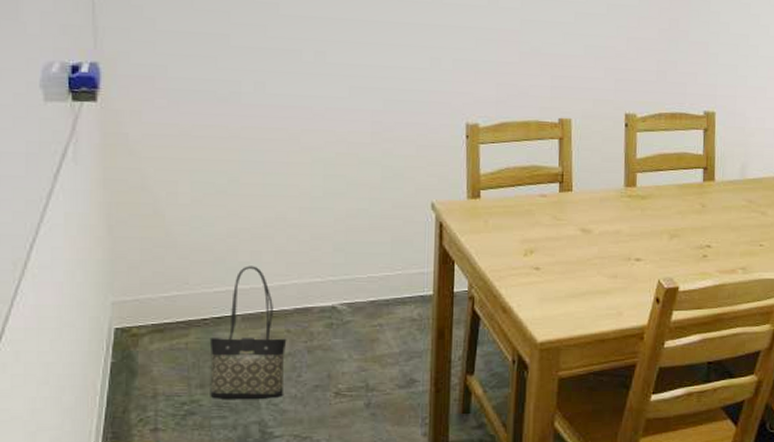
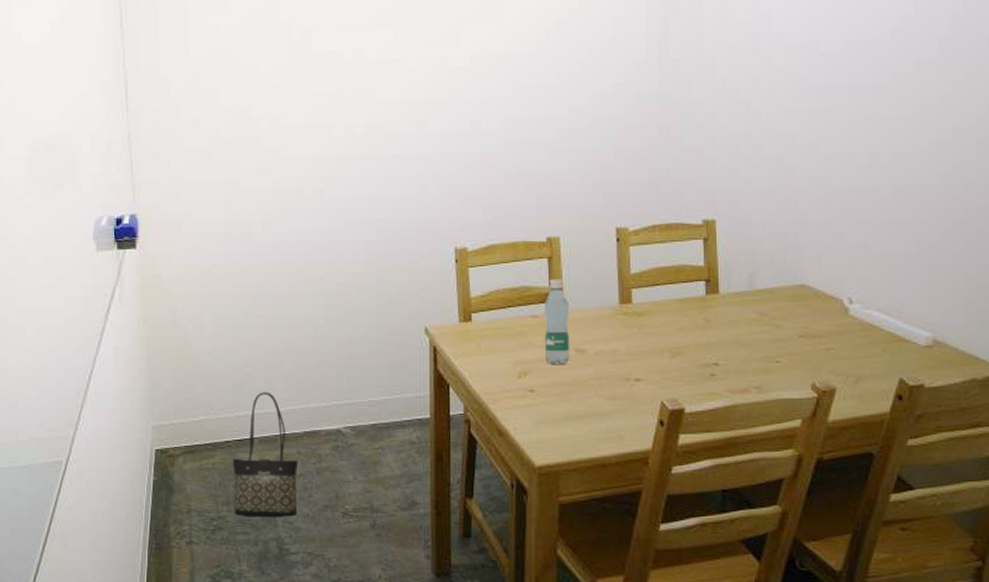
bottle: none [551,159,578,243] -> present [543,279,570,364]

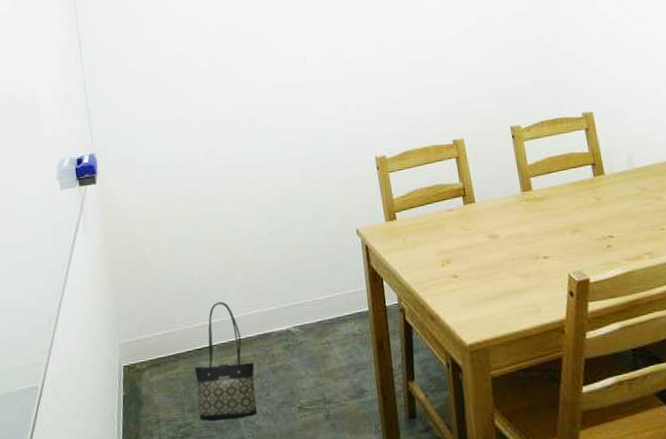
bottle: present [543,279,570,364] -> none [457,175,485,251]

